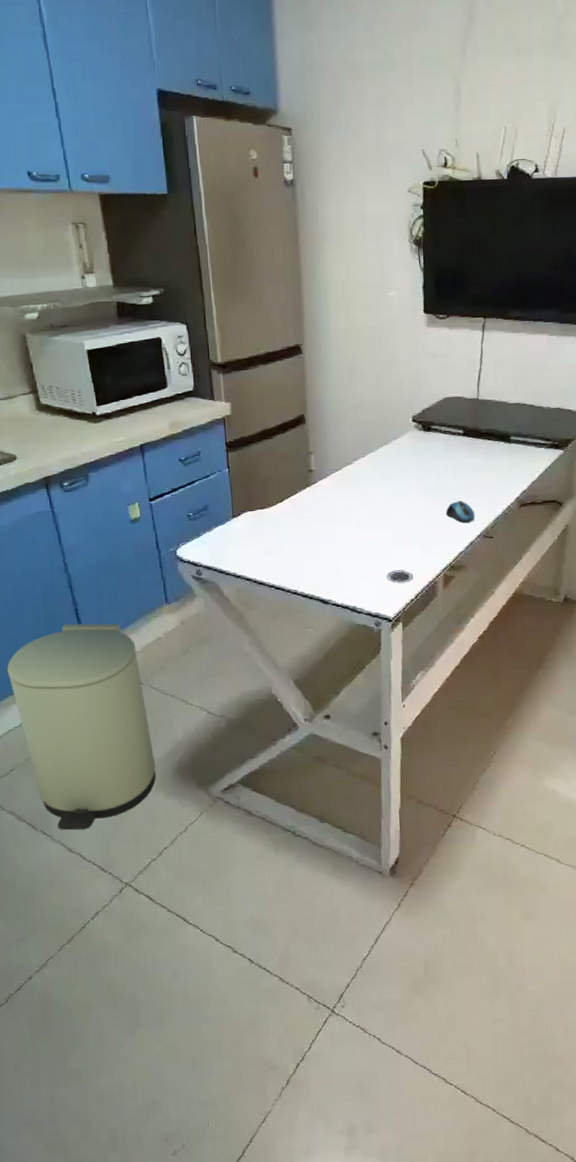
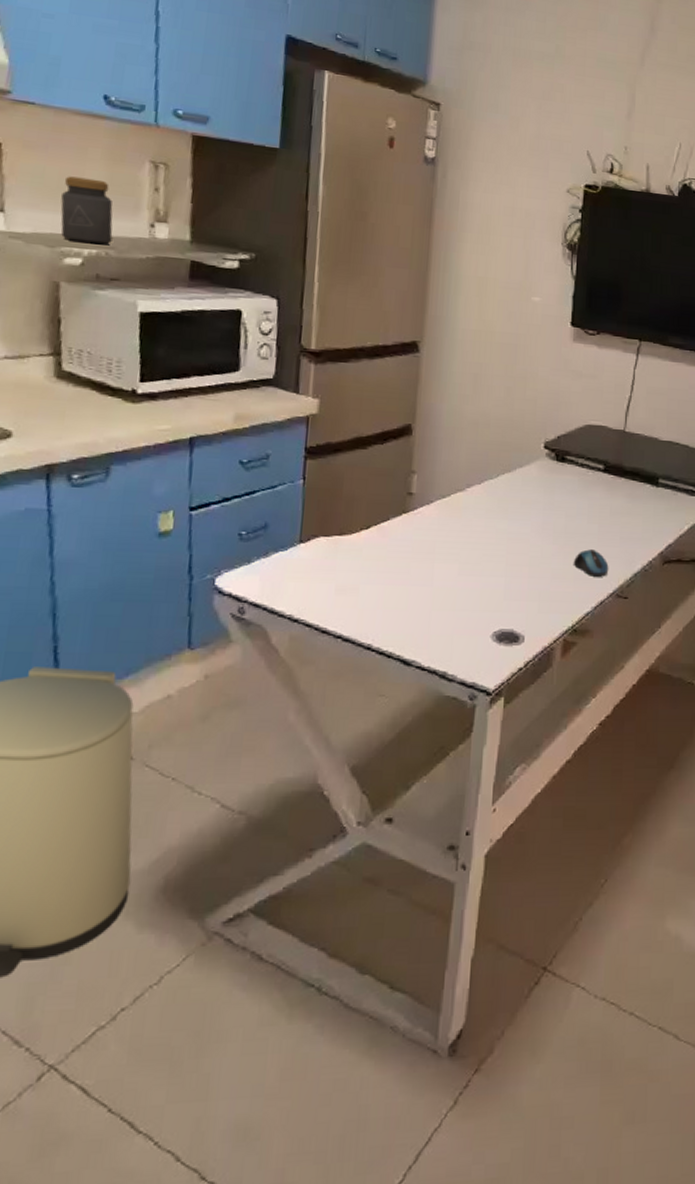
jar: none [13,245,56,300] -> present [60,176,113,245]

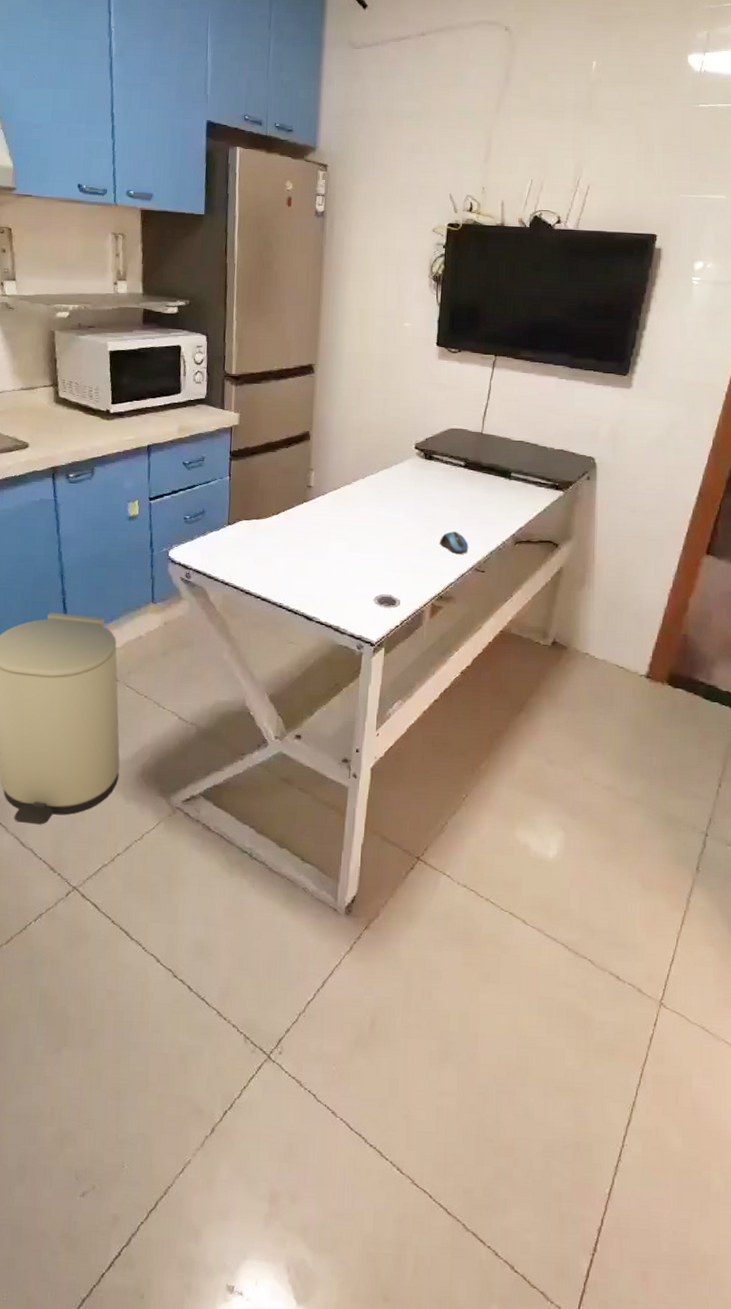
jar: present [60,176,113,245] -> none [52,250,89,301]

